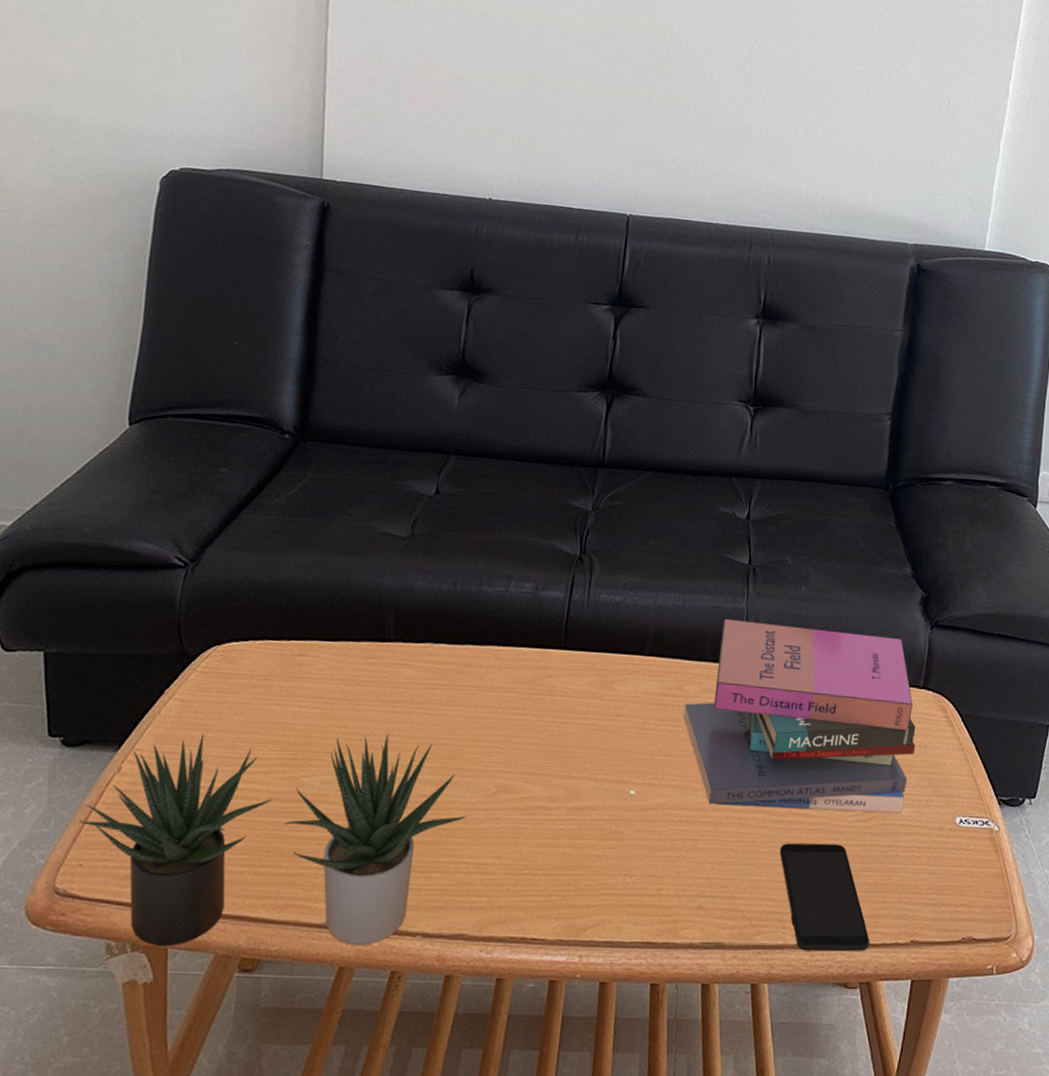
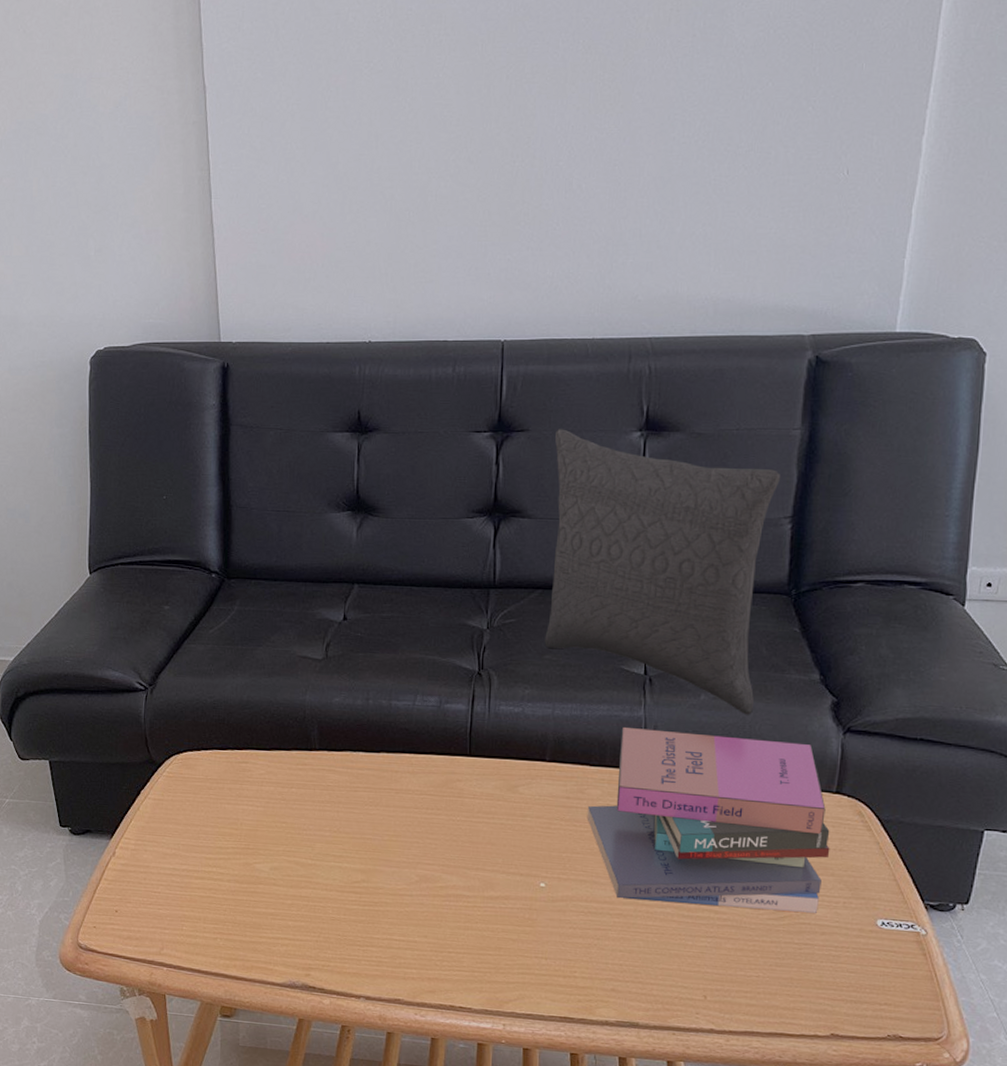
succulent plant: present [79,734,466,947] -> none [90,827,394,1003]
pillow: none [651,308,883,609] -> present [544,429,780,715]
mobile phone: present [779,843,870,952] -> none [690,936,788,1040]

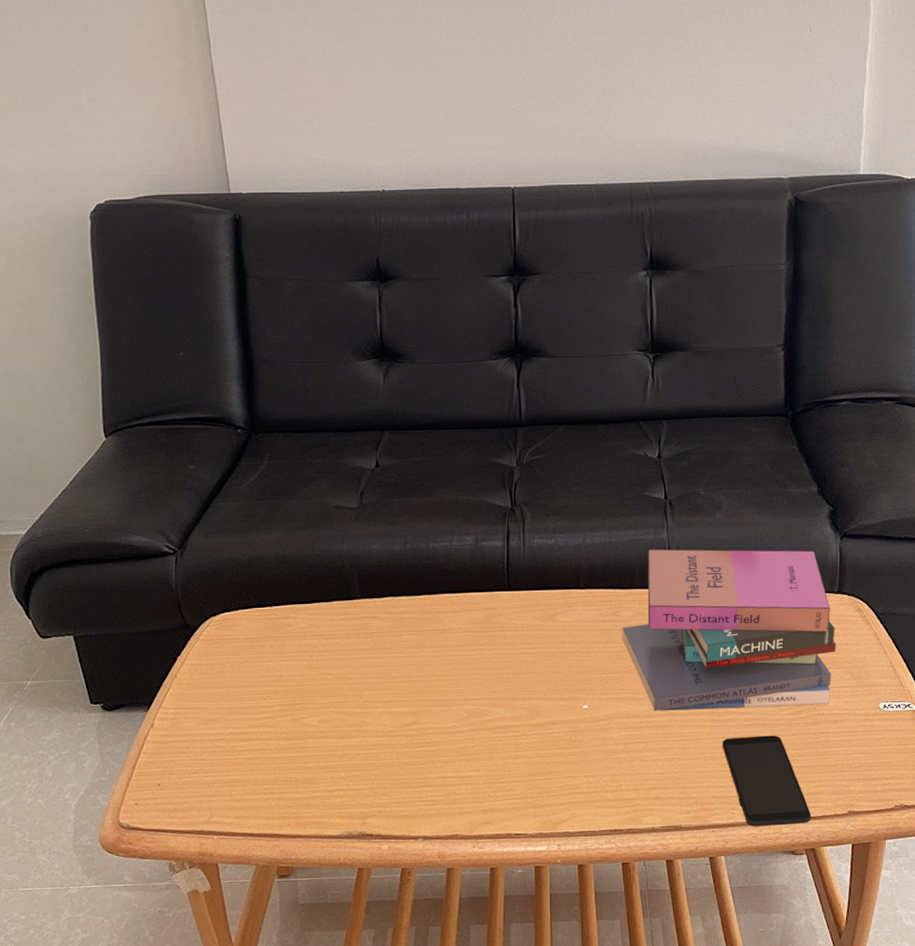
pillow: present [544,429,780,715] -> none [568,271,771,529]
mobile phone: none [690,936,788,1040] -> present [722,735,812,827]

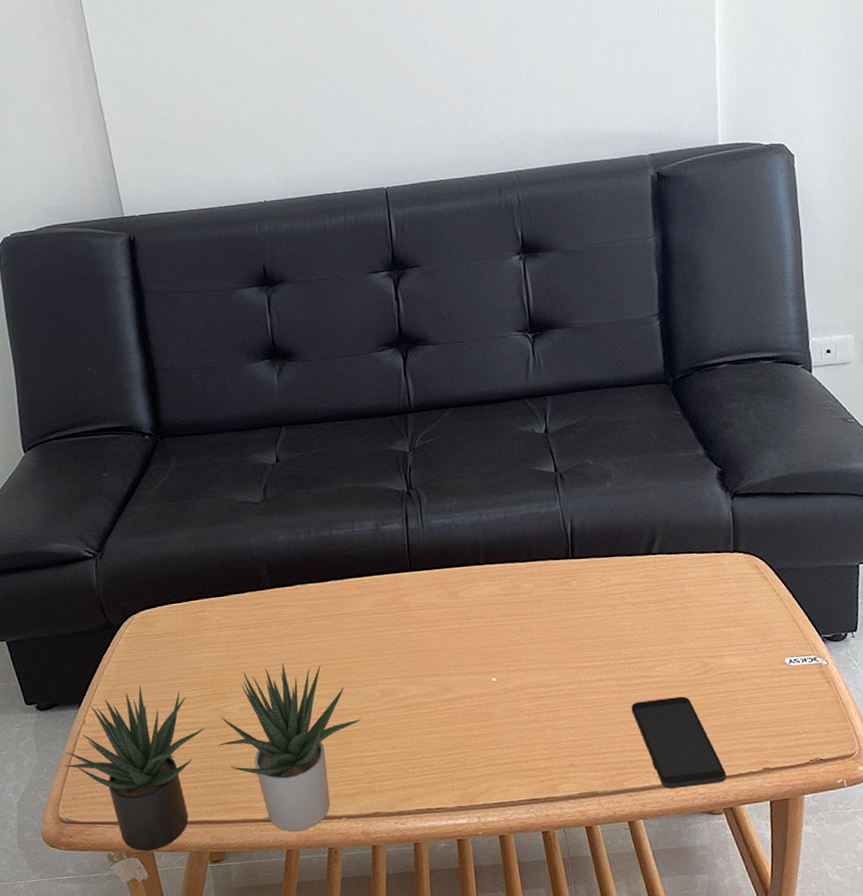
succulent plant: none [128,677,445,863] -> present [64,663,361,852]
books: present [621,549,837,711] -> none [523,512,737,680]

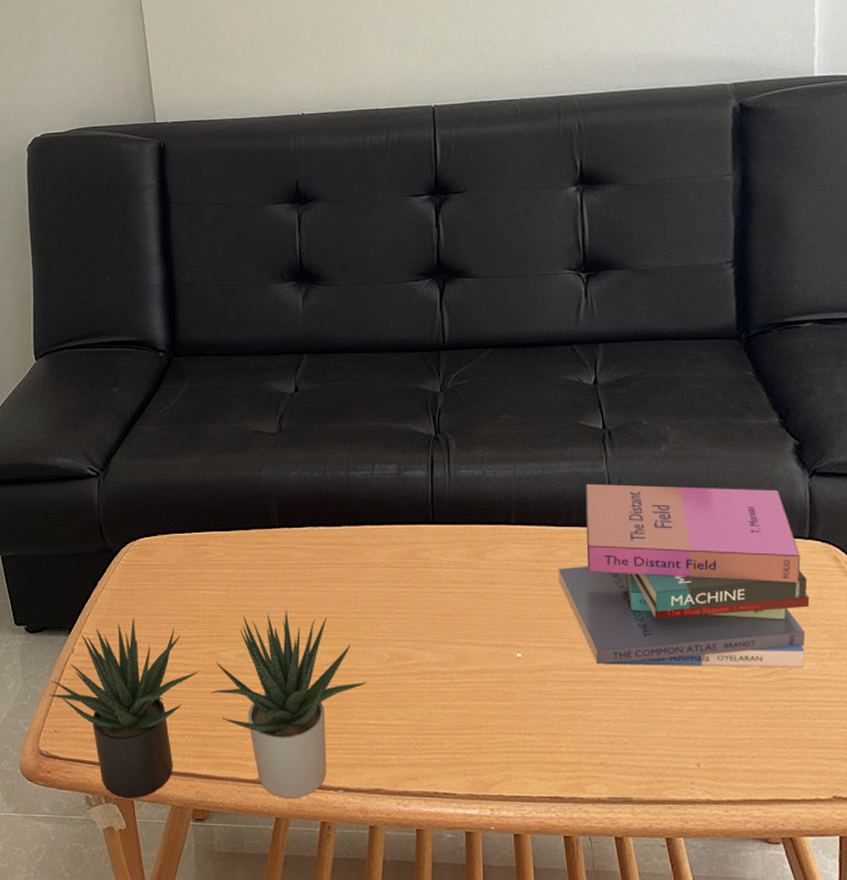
books: none [523,512,737,680] -> present [558,483,810,668]
mobile phone: present [631,696,727,789] -> none [676,699,788,807]

